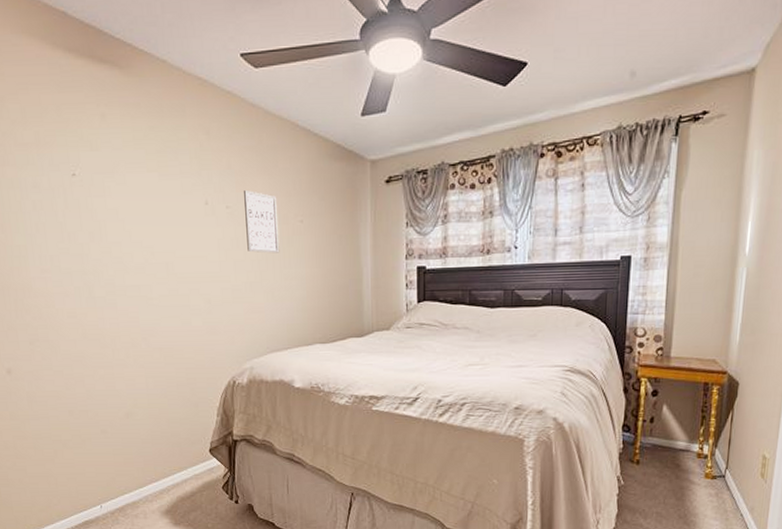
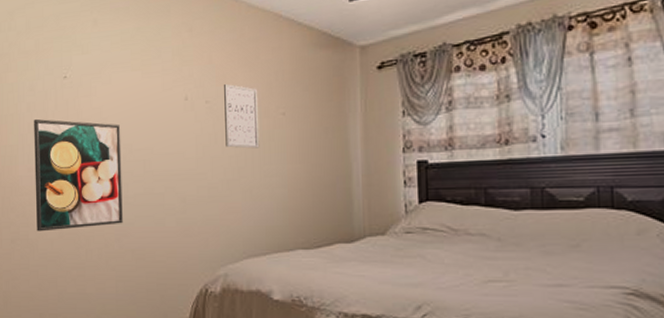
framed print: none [42,219,149,333] -> present [34,119,123,232]

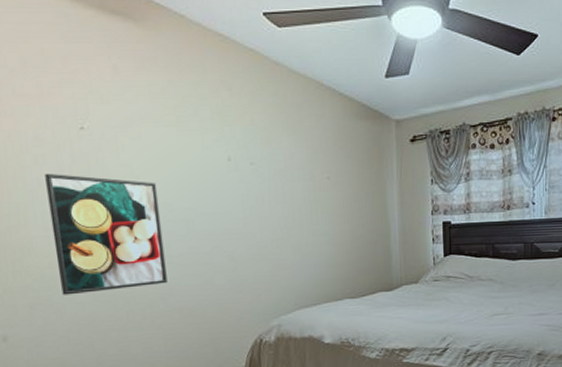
wall art: present [224,83,260,149] -> none [269,146,307,210]

